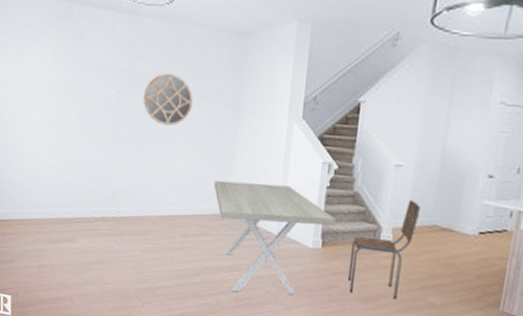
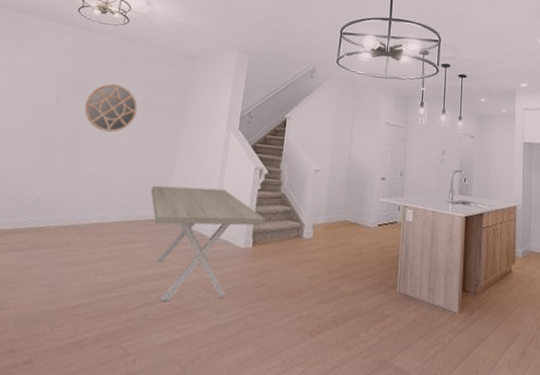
dining chair: present [347,199,422,300] -> none [275,199,335,292]

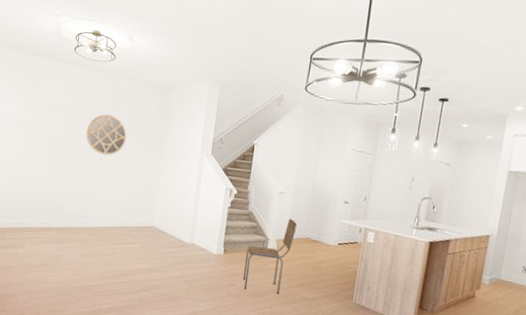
dining table: present [150,185,266,302] -> none [140,199,235,291]
dining chair: none [275,199,335,292] -> present [242,218,298,295]

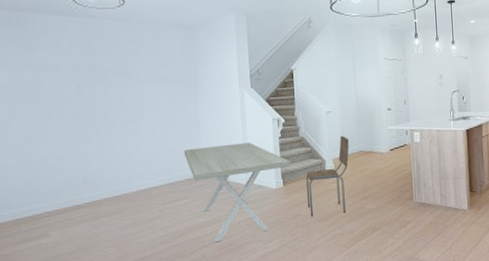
home mirror: present [86,114,127,155] -> none [104,64,154,110]
dining table: none [140,199,235,291] -> present [183,142,291,243]

